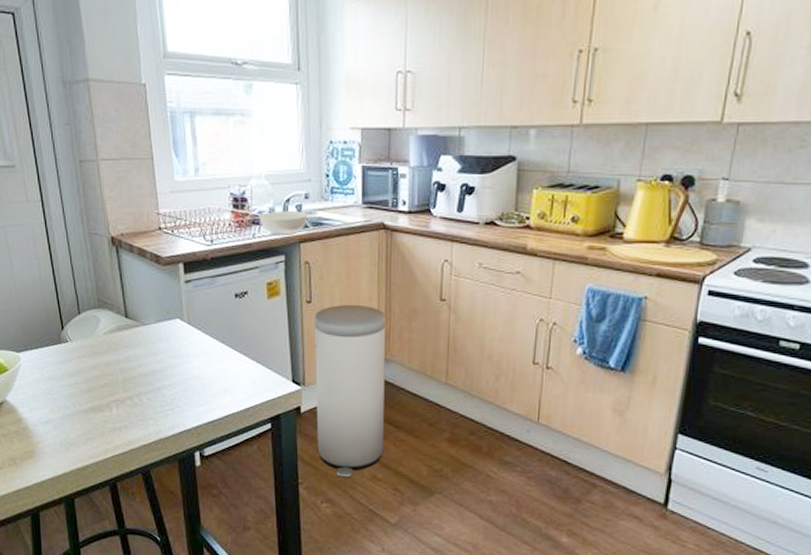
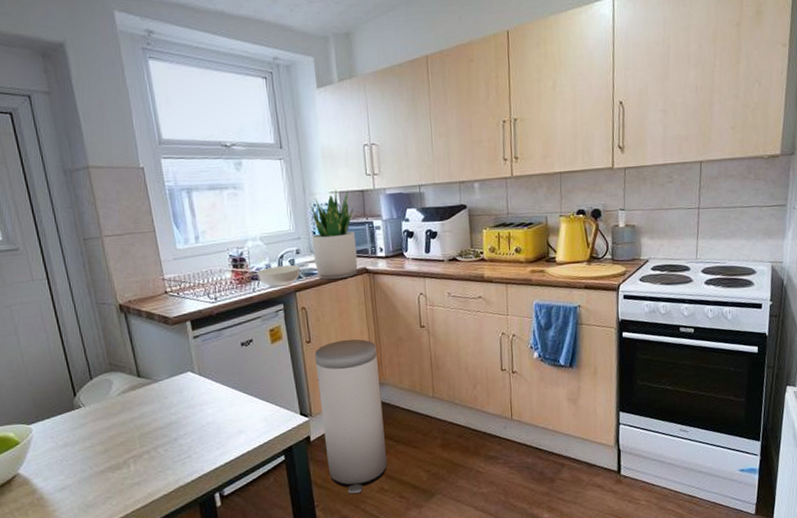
planter: none [323,125,376,234] -> present [309,190,358,280]

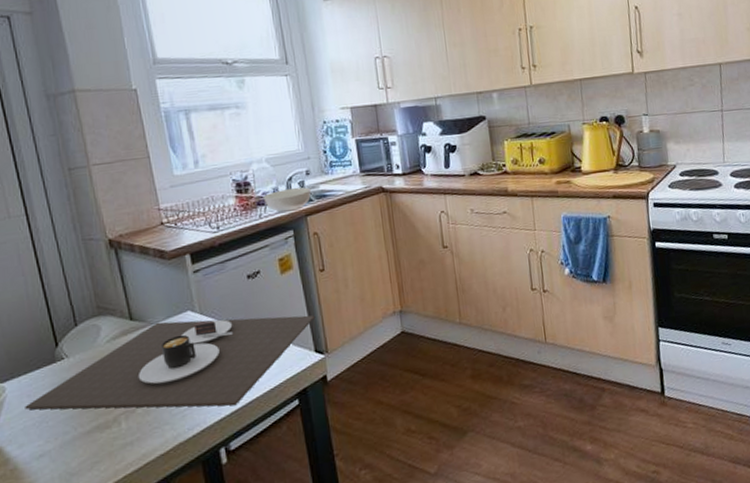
place setting: none [48,380,302,458] -> present [25,315,316,410]
planter: present [309,190,358,280] -> none [319,105,373,202]
pedal bin: present [314,339,388,495] -> none [329,264,414,440]

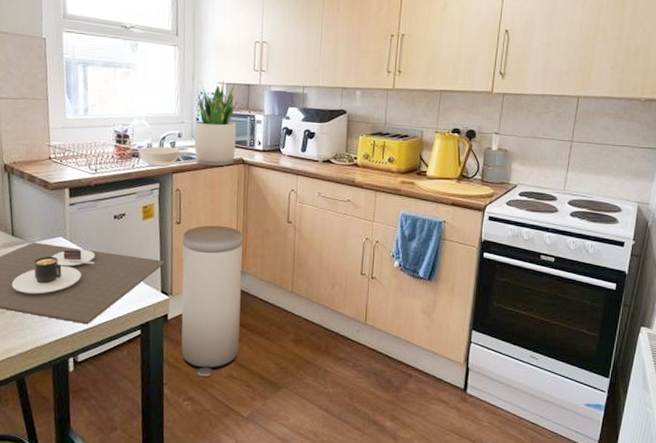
planter: none [319,105,373,202] -> present [194,81,238,167]
pedal bin: none [329,264,414,440] -> present [181,225,244,378]

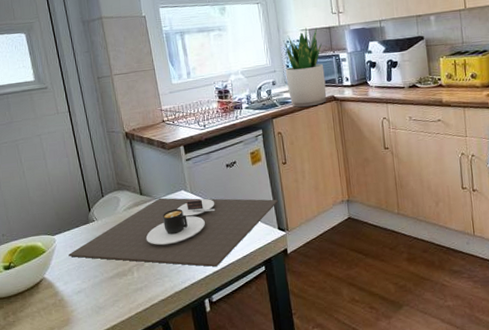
bowl: present [138,146,181,168] -> none [238,95,277,116]
pedal bin: present [181,225,244,378] -> none [290,160,358,304]

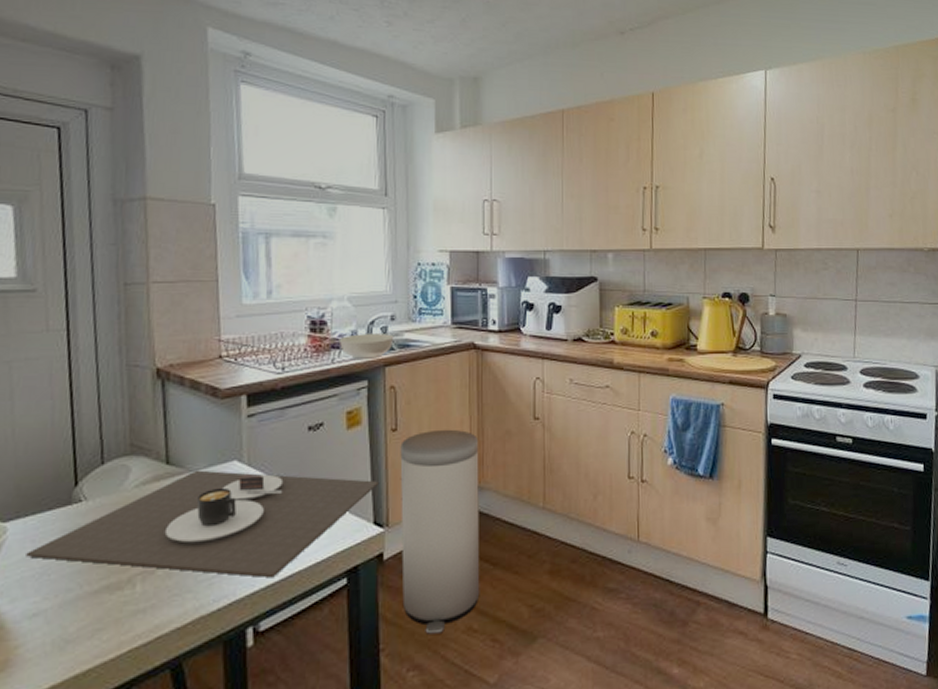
bowl: none [238,95,277,116] -> present [338,334,394,360]
planter: present [283,27,327,108] -> none [411,248,465,355]
pedal bin: none [290,160,358,304] -> present [400,429,480,636]

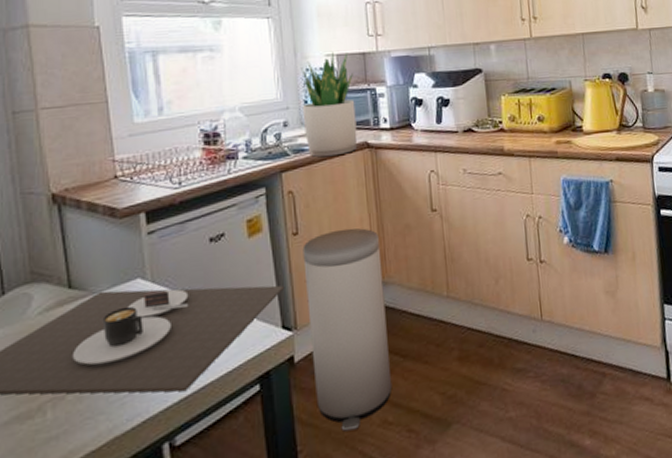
bowl: present [338,334,394,360] -> none [233,140,289,169]
planter: none [411,248,465,355] -> present [301,52,357,157]

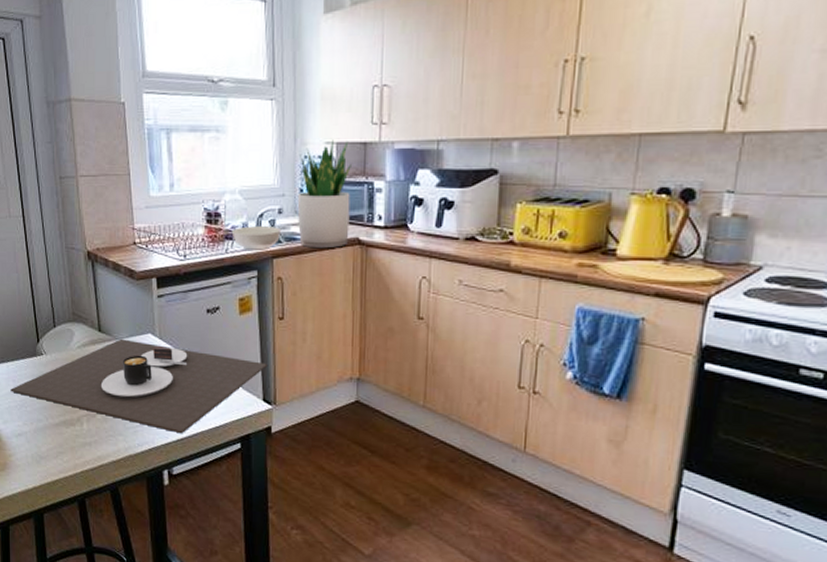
bowl: none [233,140,289,169] -> present [231,226,282,252]
pedal bin: present [302,228,393,433] -> none [286,321,361,505]

